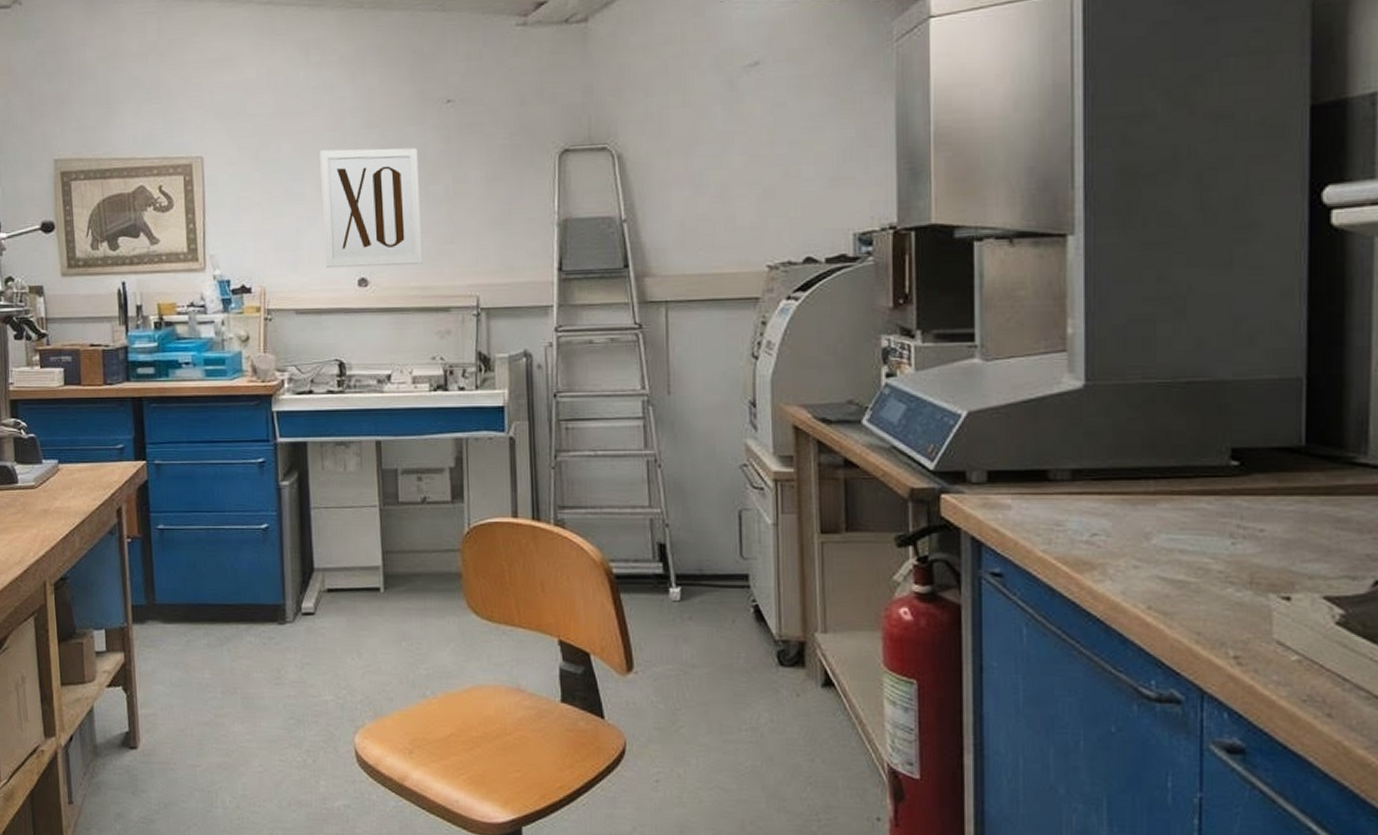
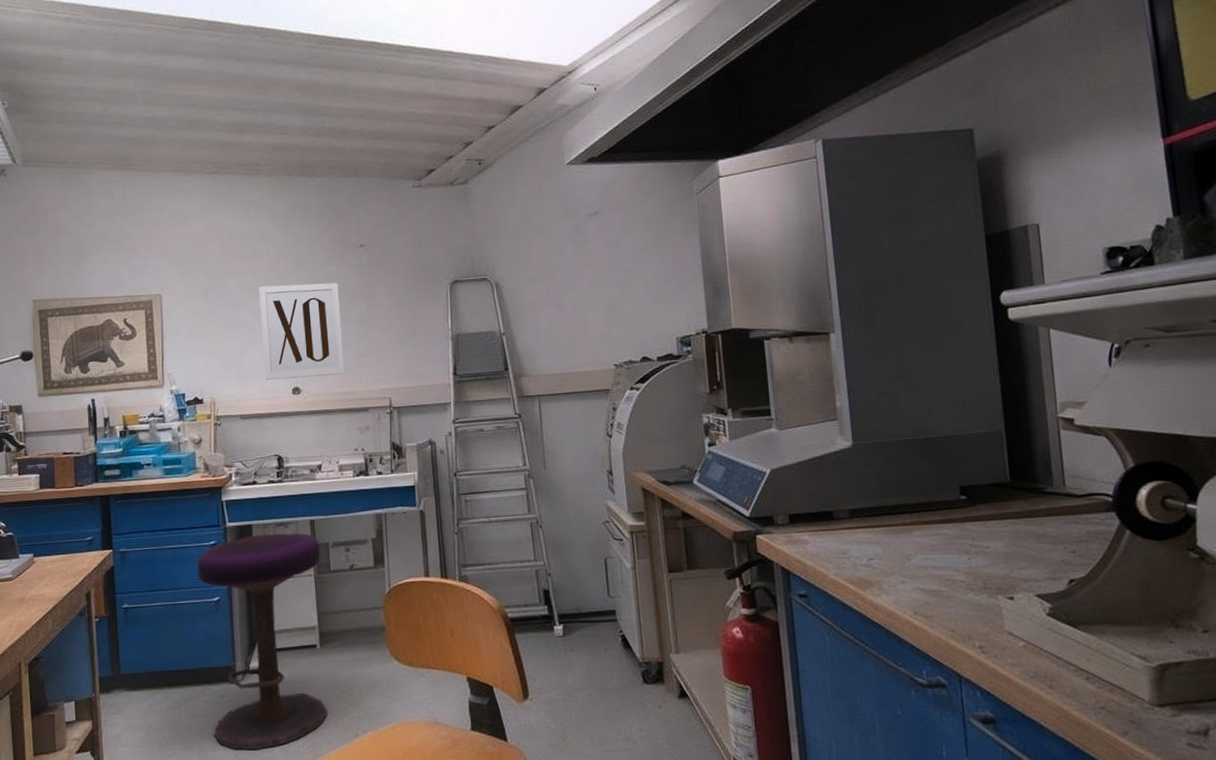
stool: none [242,454,392,702] -> present [197,533,328,750]

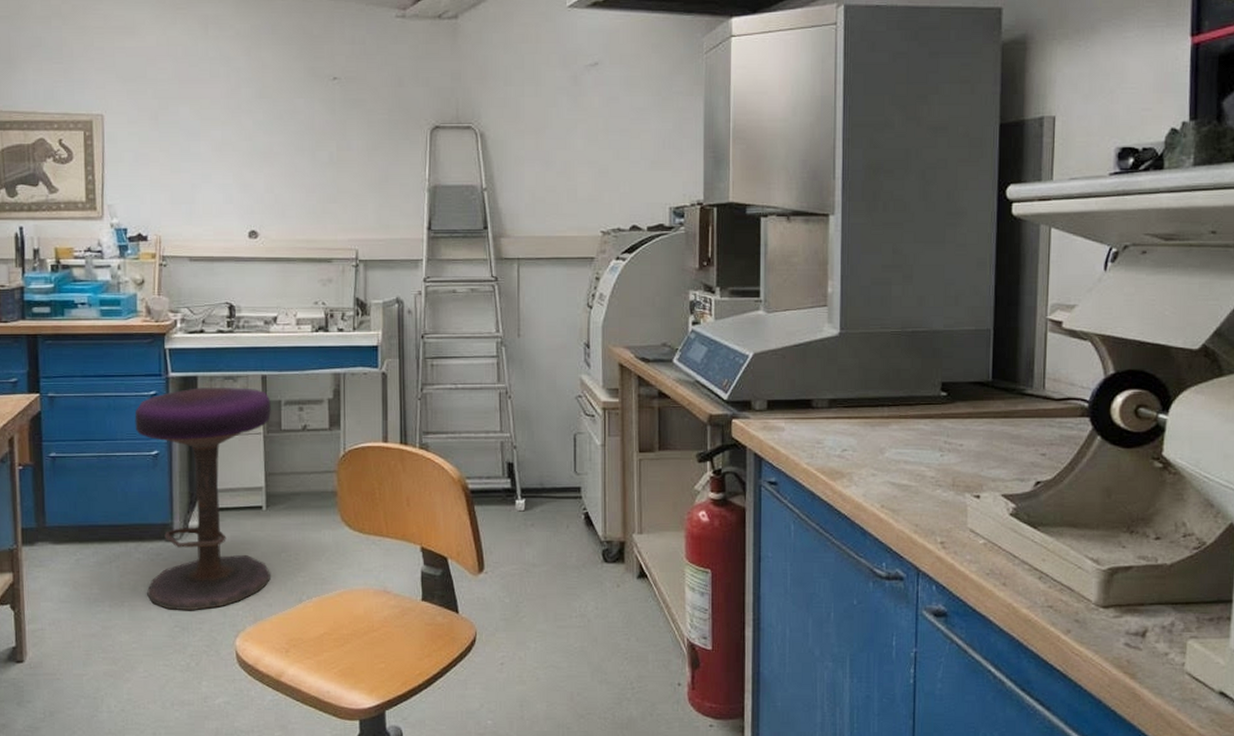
wall art: present [259,282,345,380] -> none [216,115,309,220]

